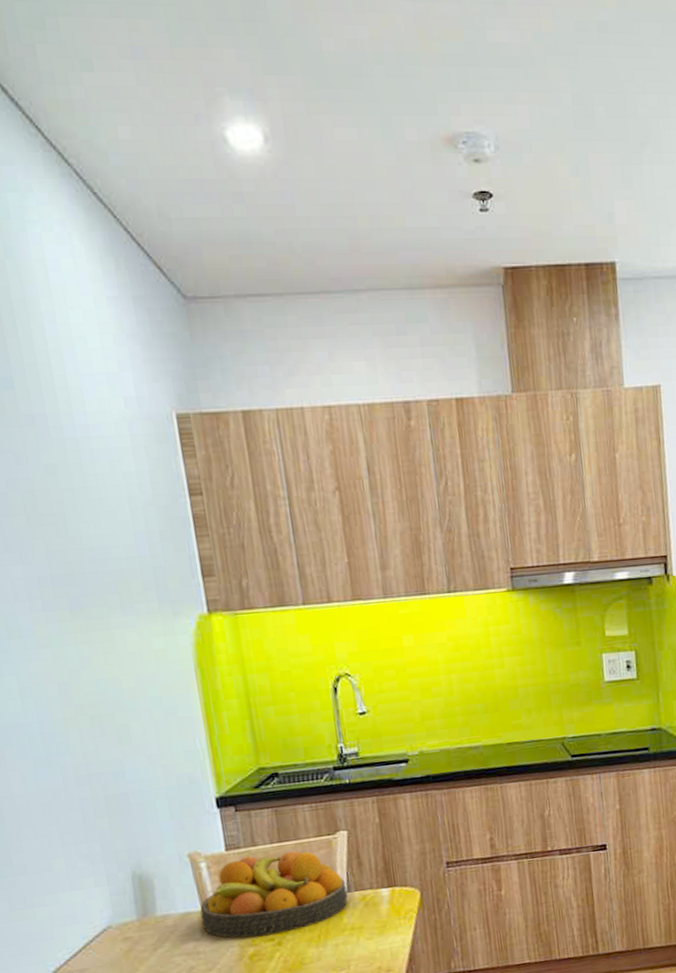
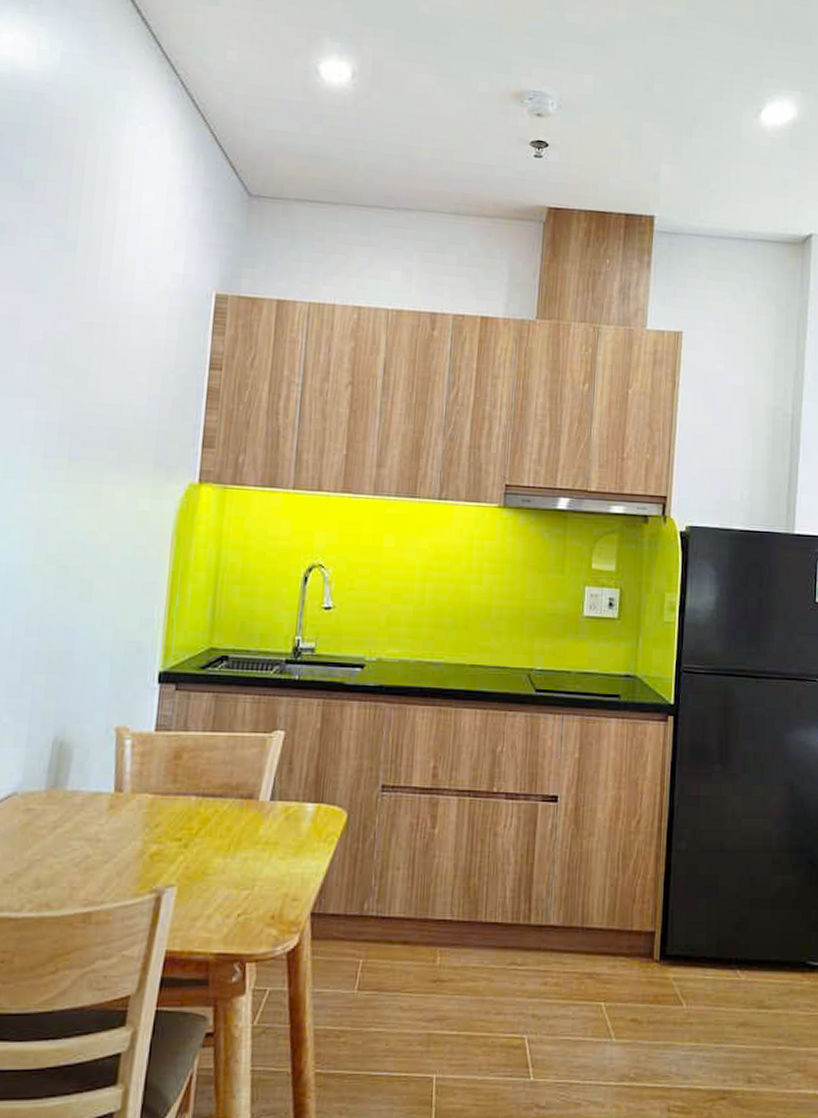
fruit bowl: present [200,851,349,939] -> none [110,742,271,834]

